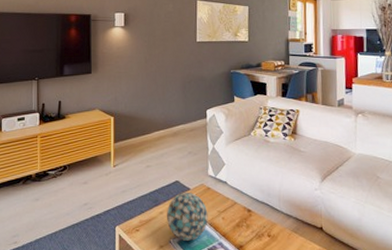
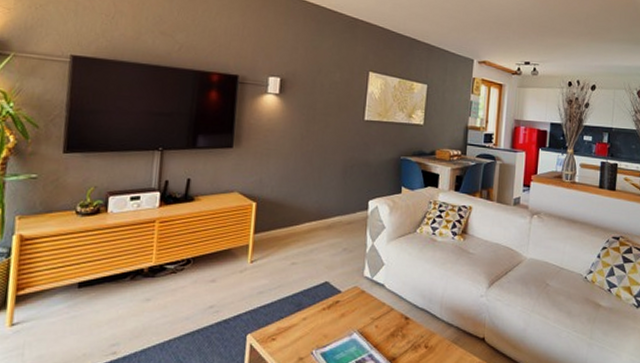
decorative ball: present [167,191,208,241] -> none [310,295,360,352]

